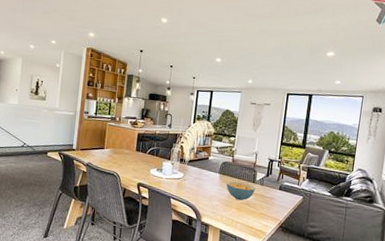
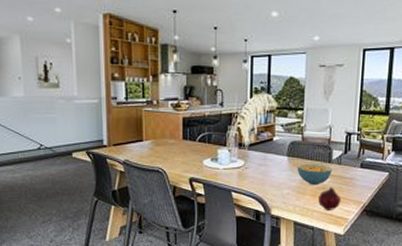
fruit: none [242,203,261,224] -> present [318,187,341,211]

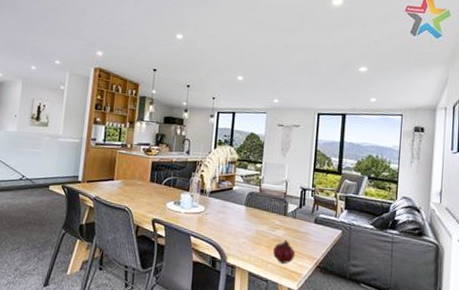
cereal bowl: present [297,163,332,186] -> none [254,213,287,237]

